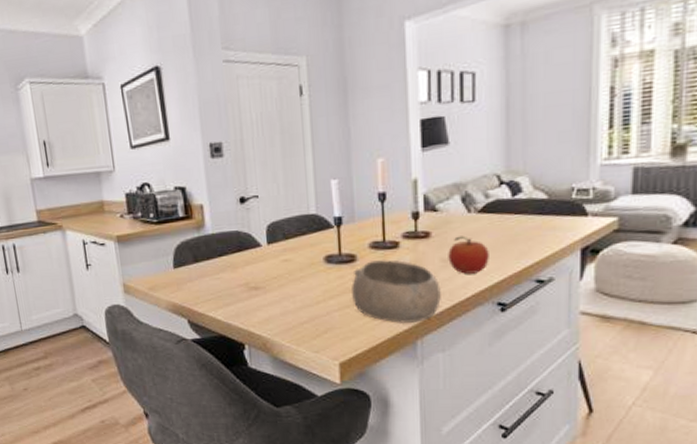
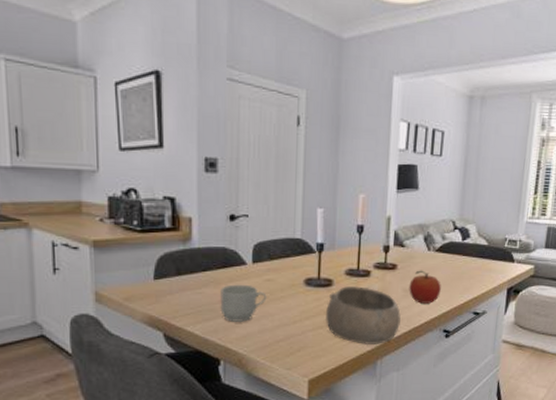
mug: none [238,266,286,306] -> present [220,284,267,322]

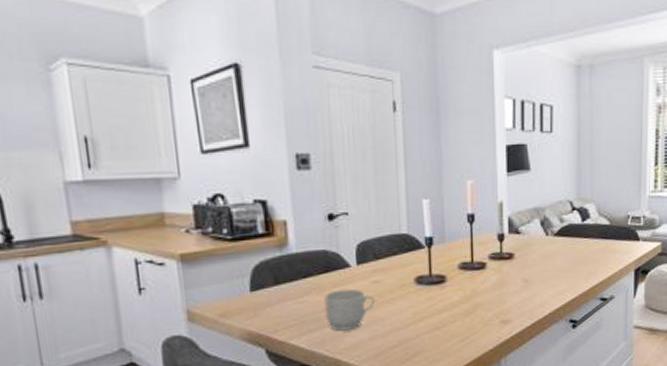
bowl: present [325,285,401,346] -> none [440,279,522,344]
fruit: present [409,270,441,304] -> none [529,257,563,294]

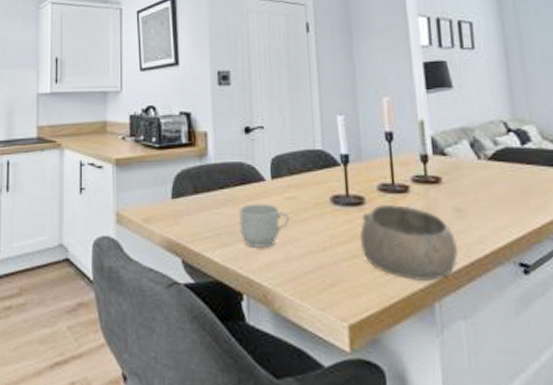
bowl: none [440,279,522,344] -> present [360,203,458,282]

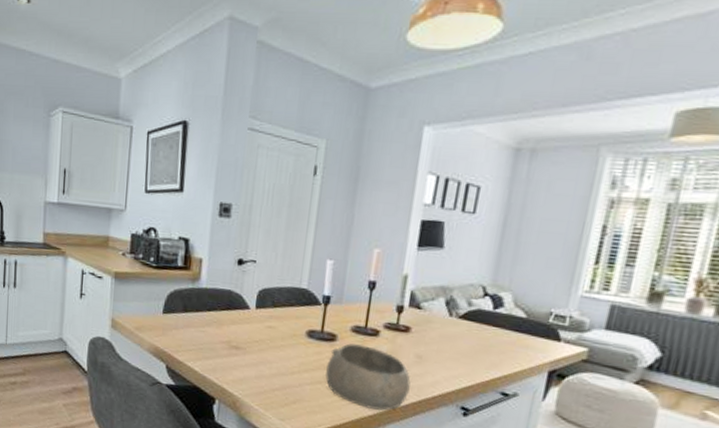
mug: present [239,203,290,248] -> none [220,327,267,365]

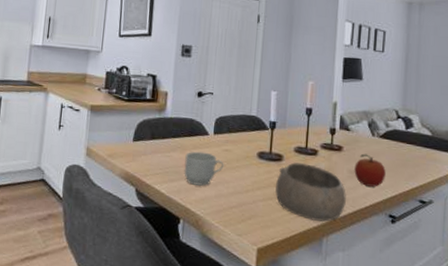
mug: none [220,327,267,365] -> present [184,151,224,186]
fruit: none [422,336,463,375] -> present [354,153,386,187]

